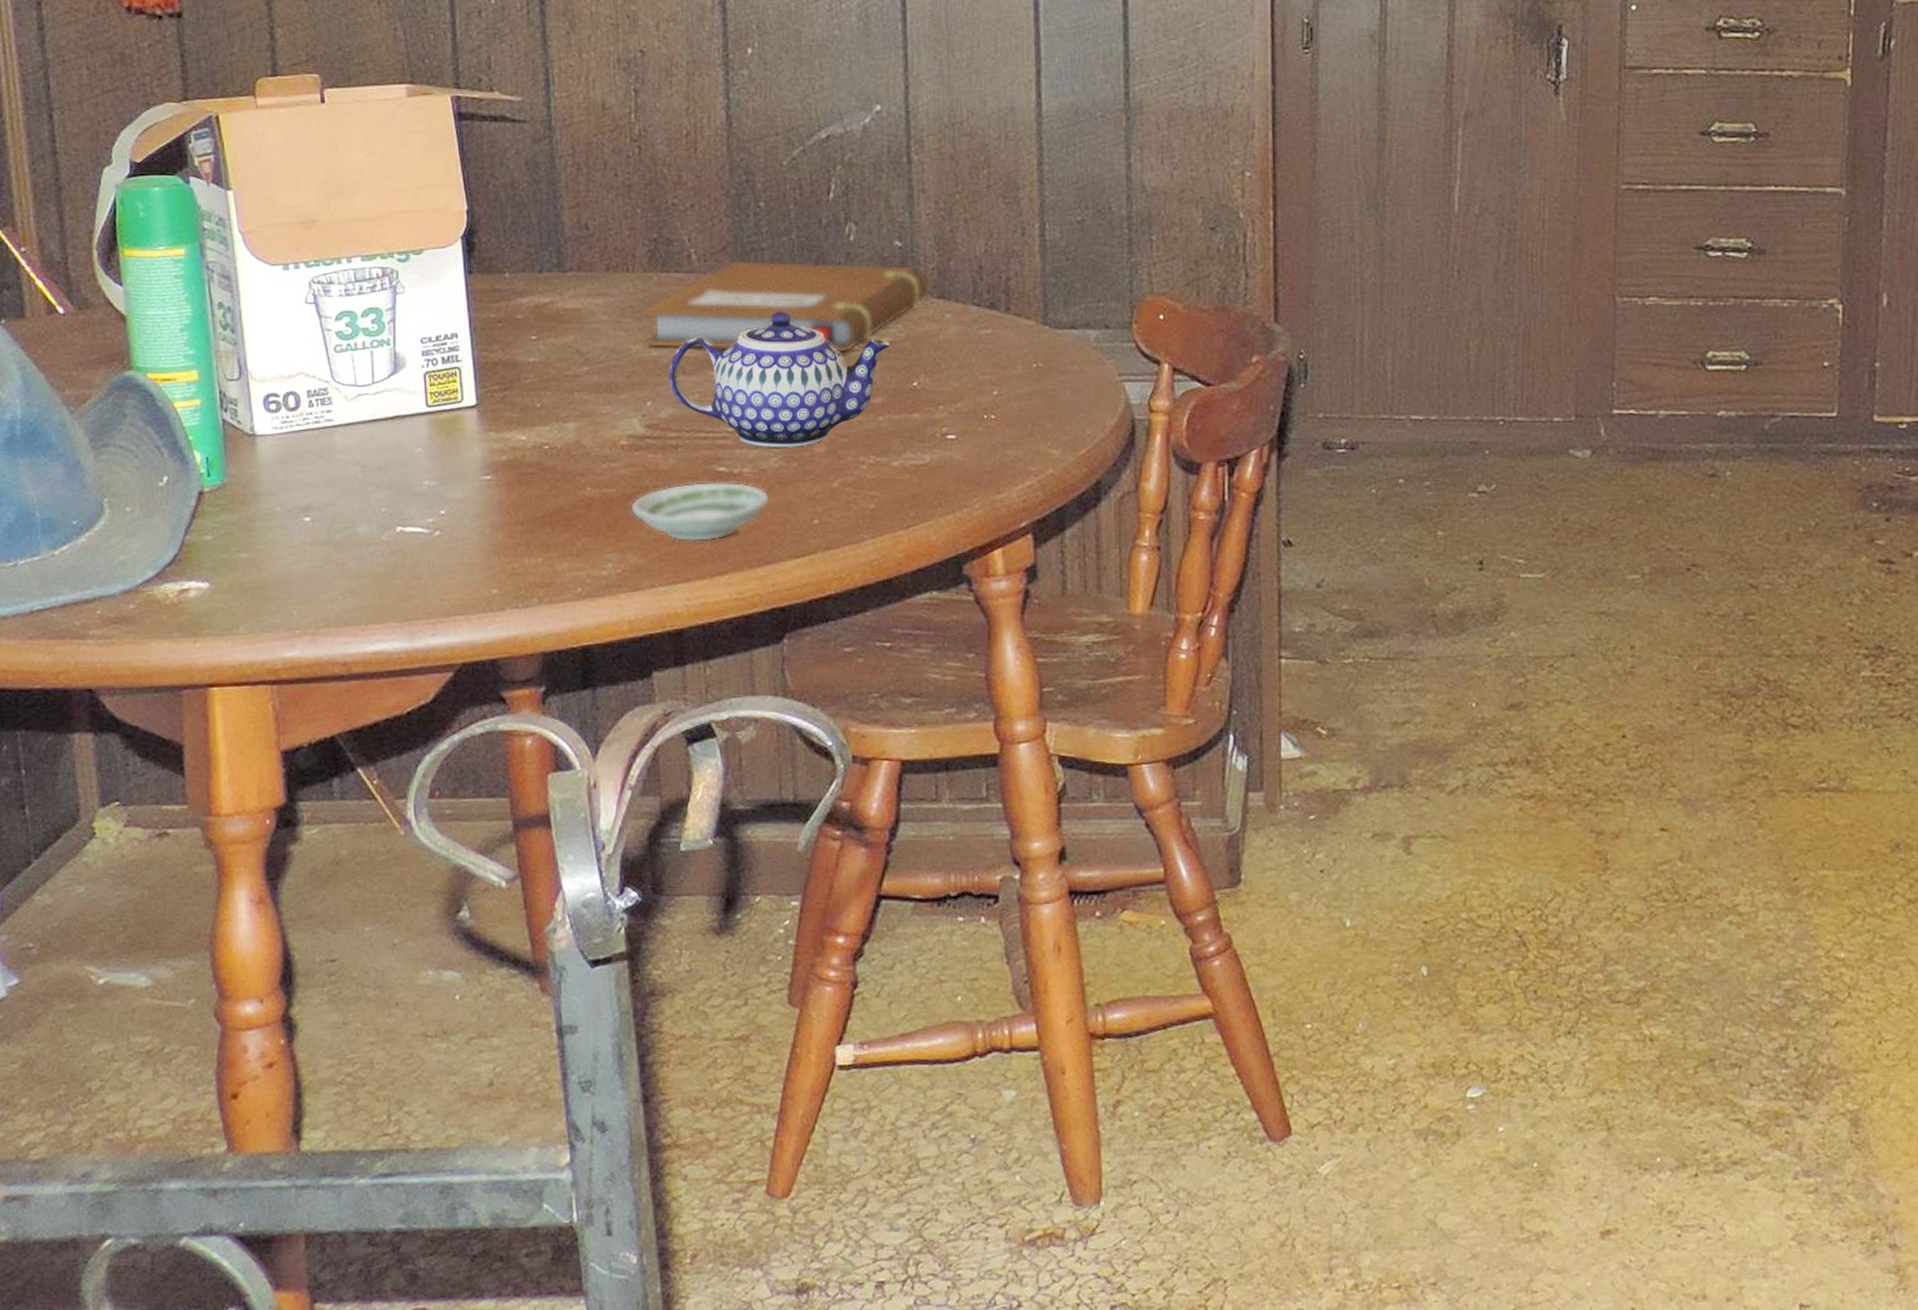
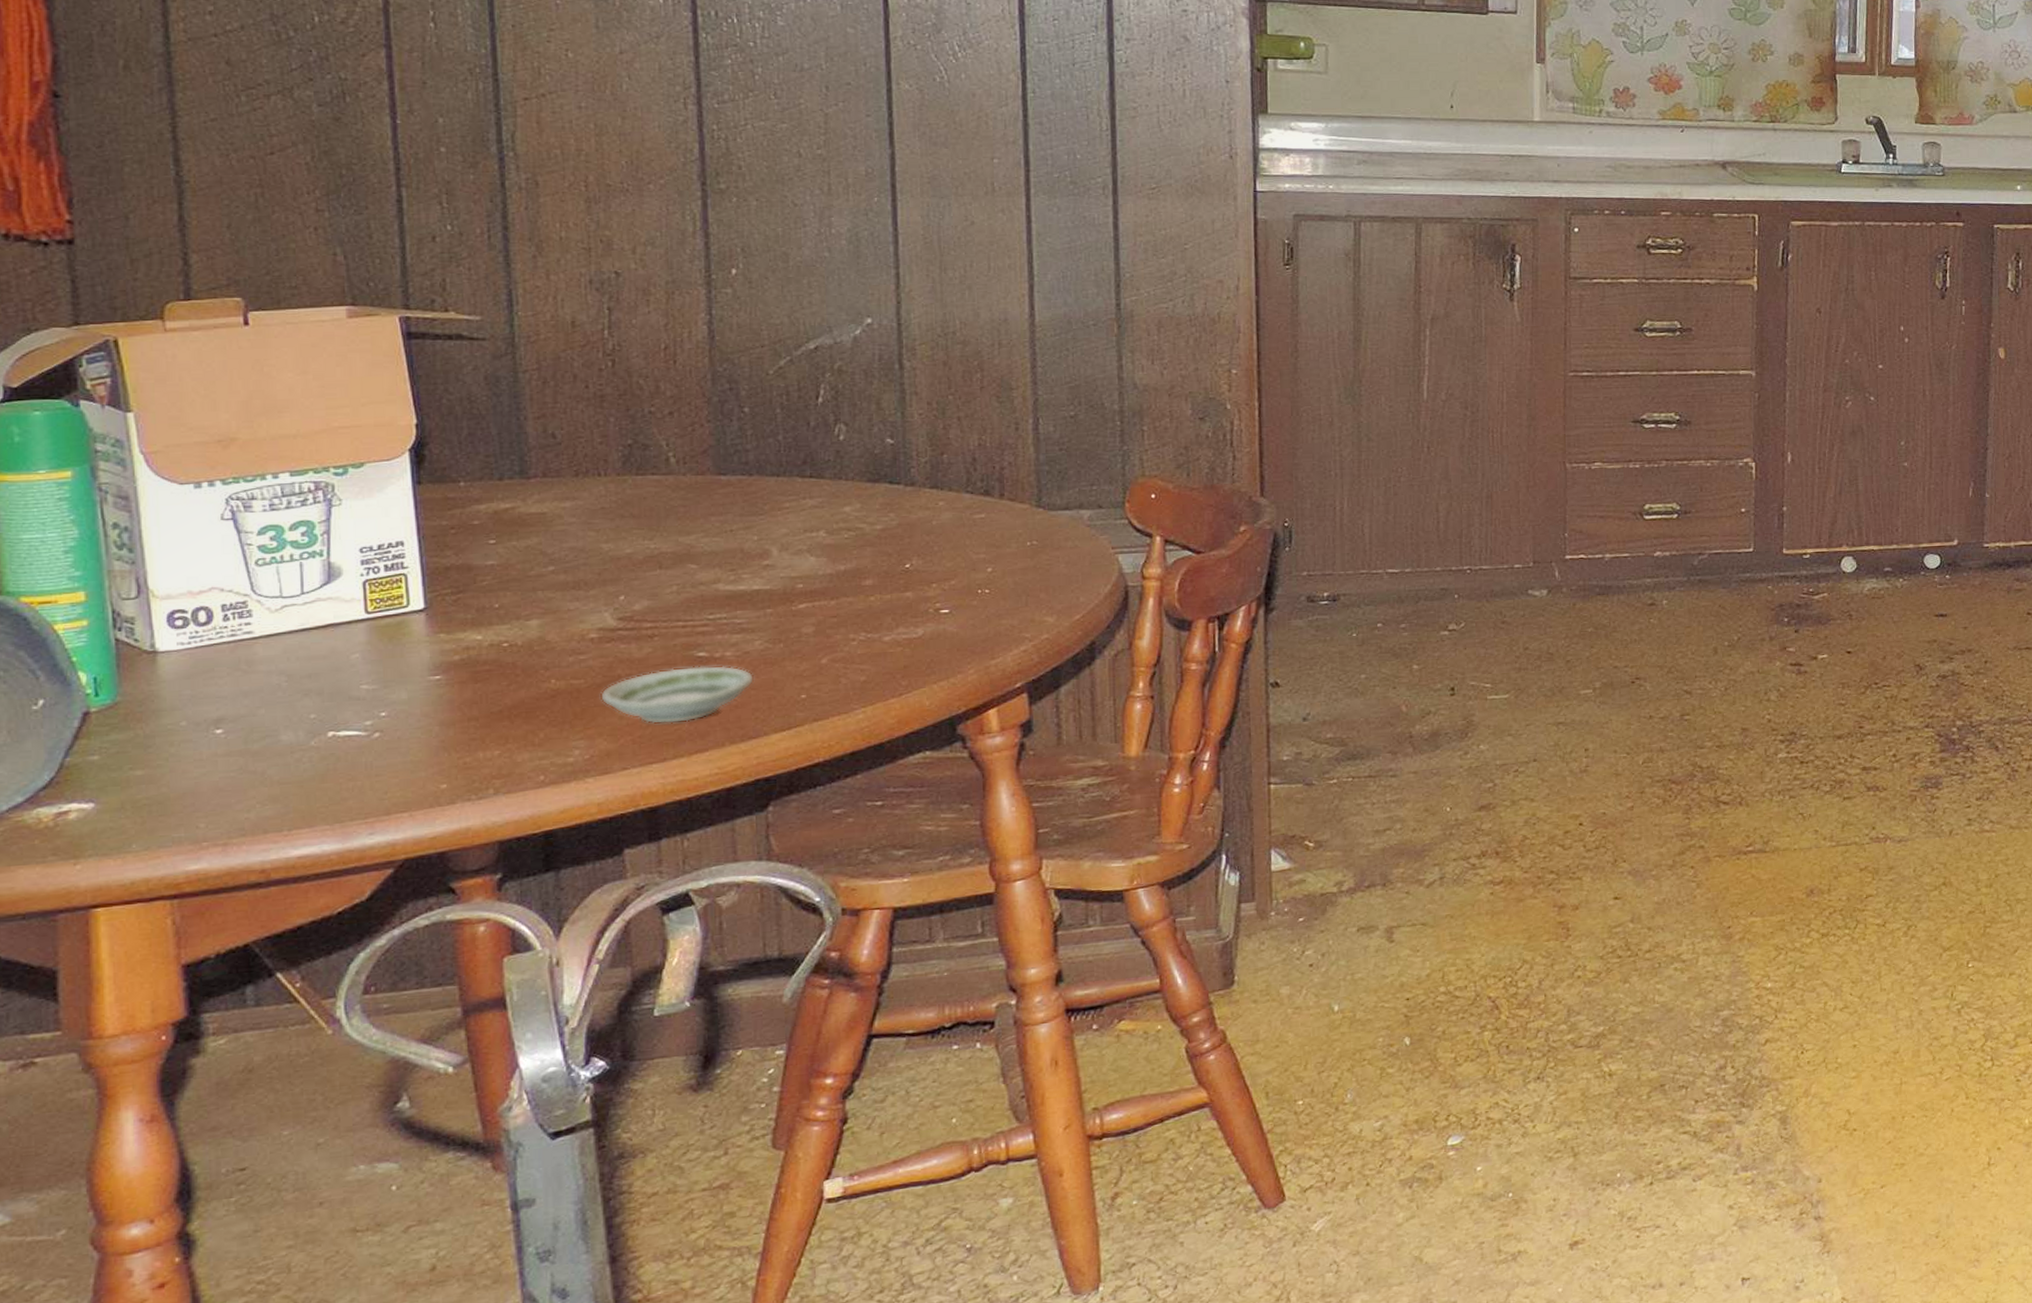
notebook: present [644,260,930,354] -> none [617,460,923,546]
teapot: present [669,311,891,447] -> none [644,506,883,632]

